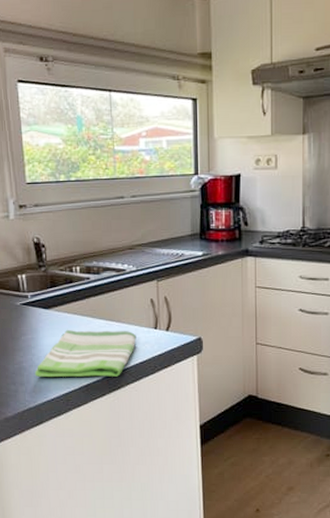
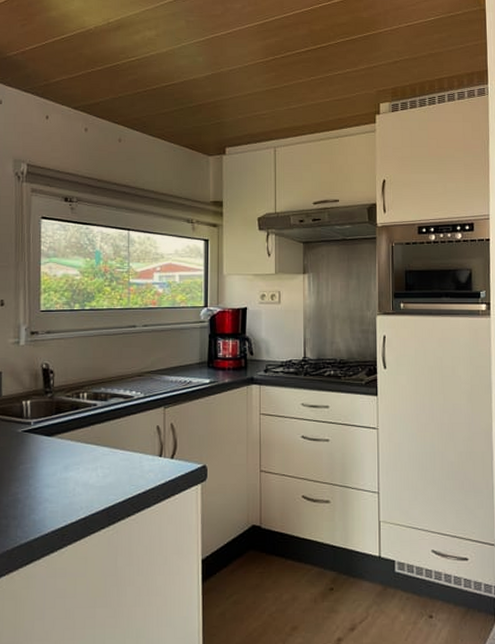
dish towel: present [34,329,137,377] -> none [30,457,140,509]

